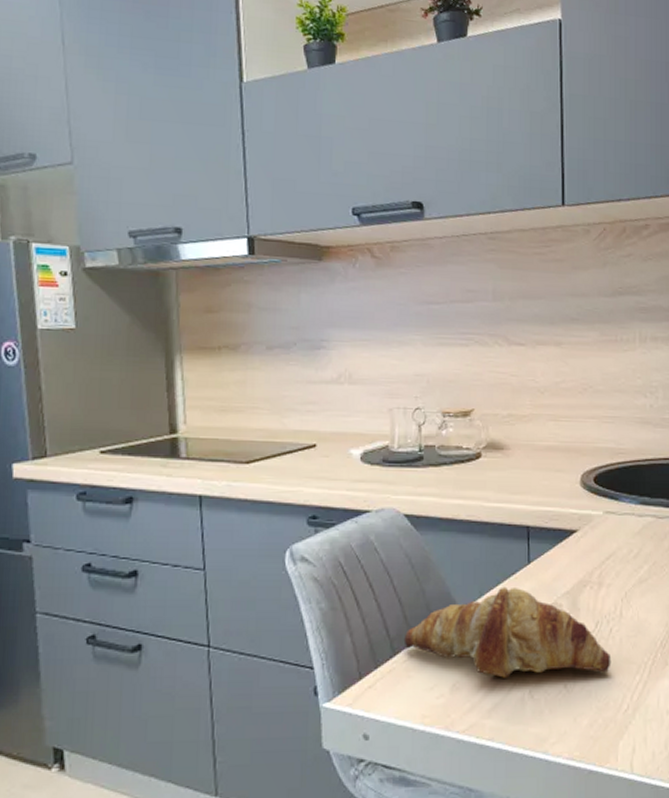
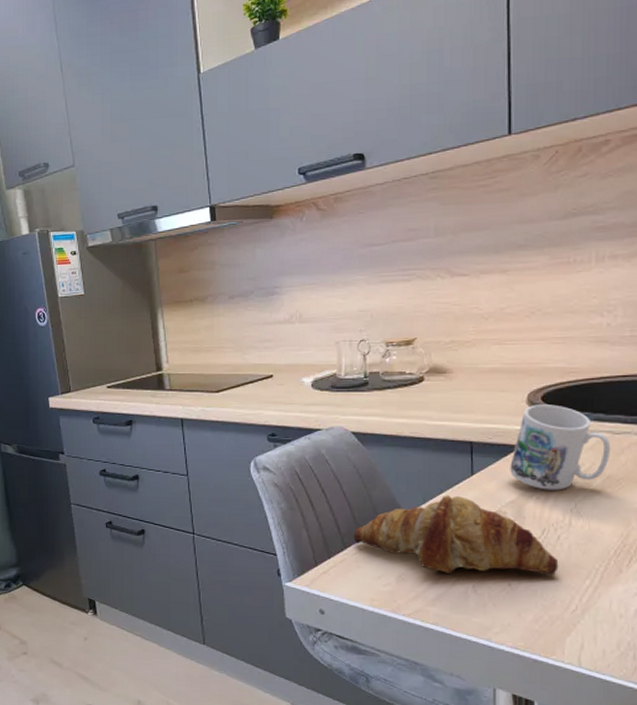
mug: none [565,486,655,579] -> present [510,405,610,490]

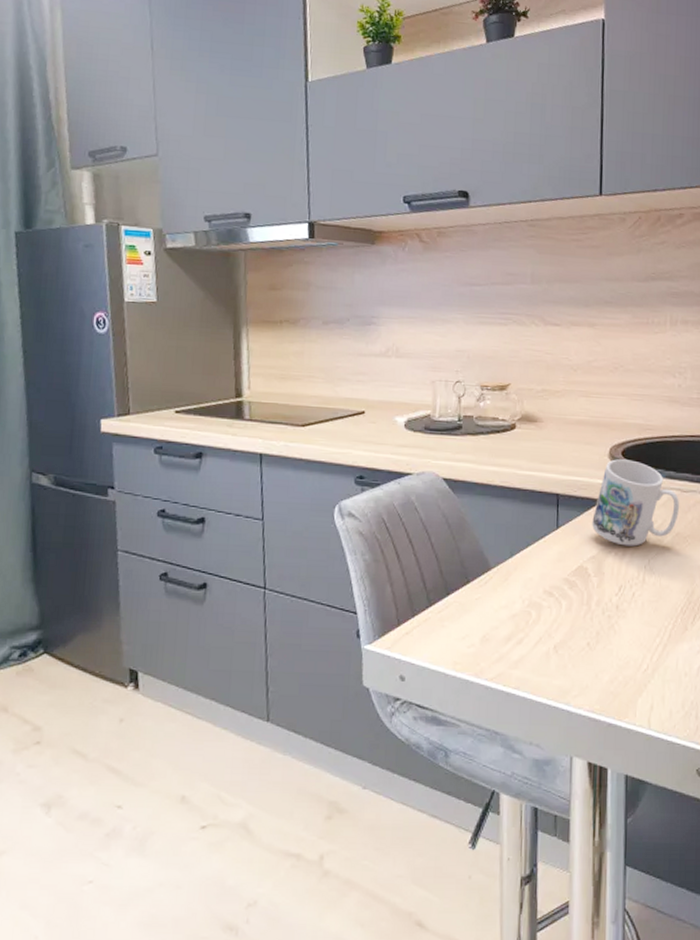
croissant: present [353,495,559,575] -> none [439,548,633,634]

